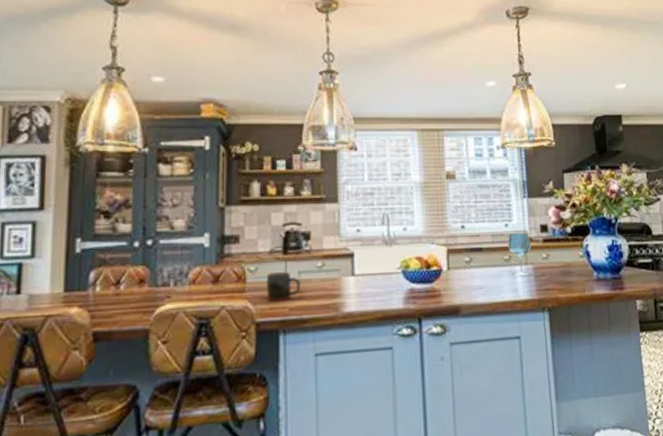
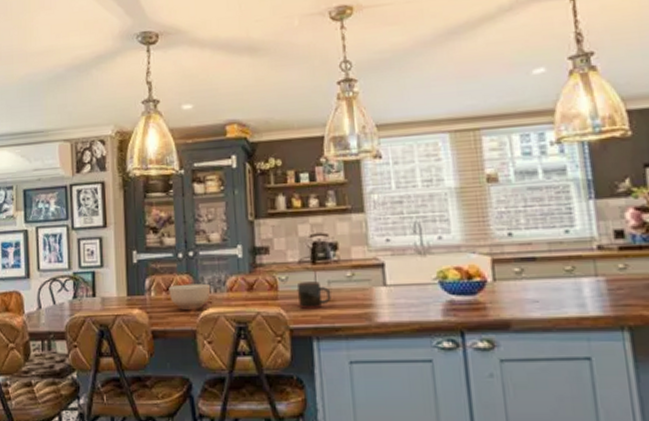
bowl: none [119,275,170,307] -> present [169,283,211,311]
wine glass: present [507,233,532,277] -> none [569,240,604,290]

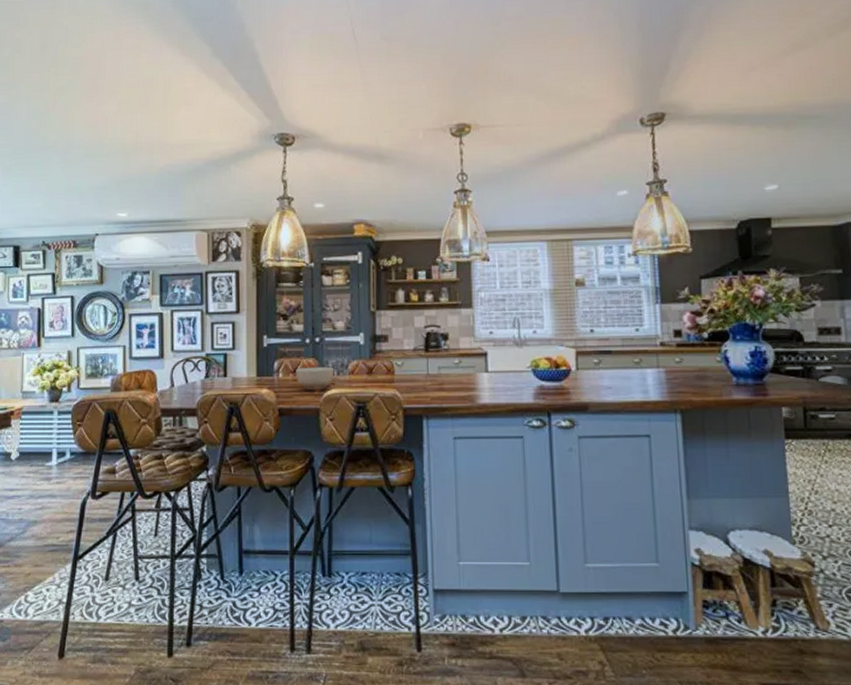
mug: present [296,281,332,309] -> none [411,367,441,391]

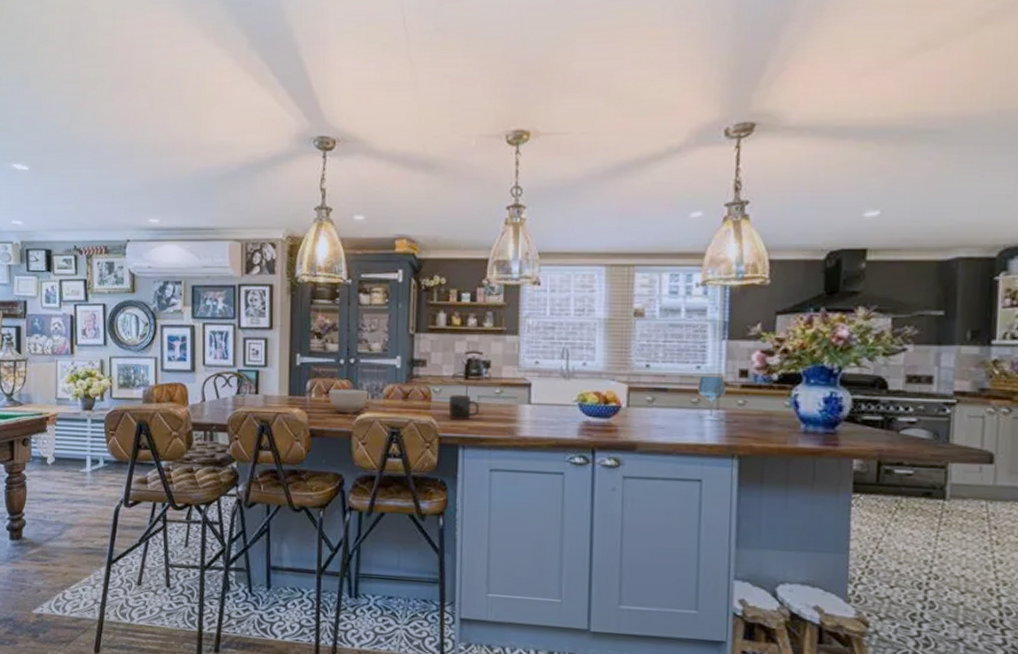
mug: none [411,367,441,391] -> present [448,395,480,420]
wine glass: none [638,338,664,379] -> present [697,376,727,421]

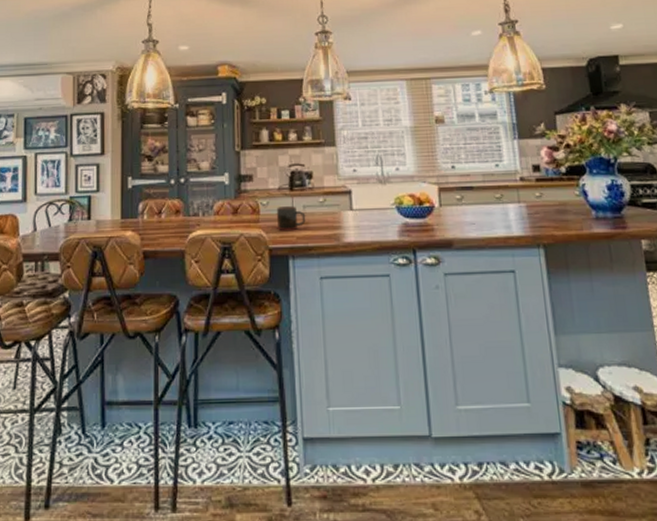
bowl: present [328,388,369,414] -> none [160,207,200,233]
wine glass: present [697,376,727,421] -> none [499,173,525,214]

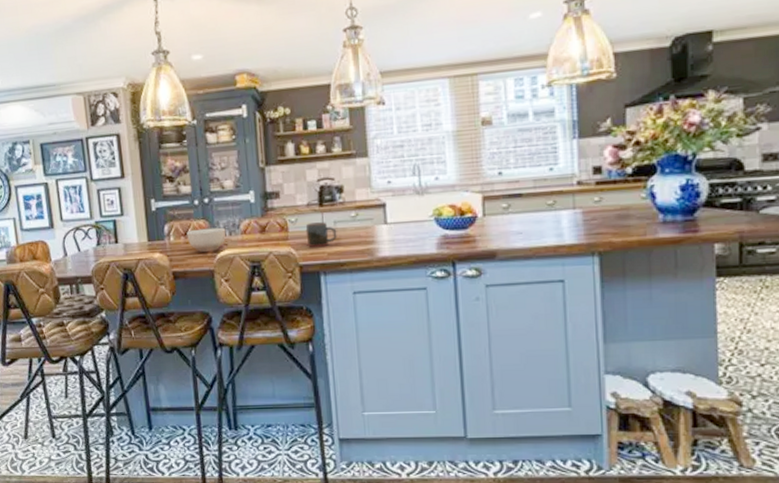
bowl: none [160,207,200,233] -> present [186,227,226,253]

